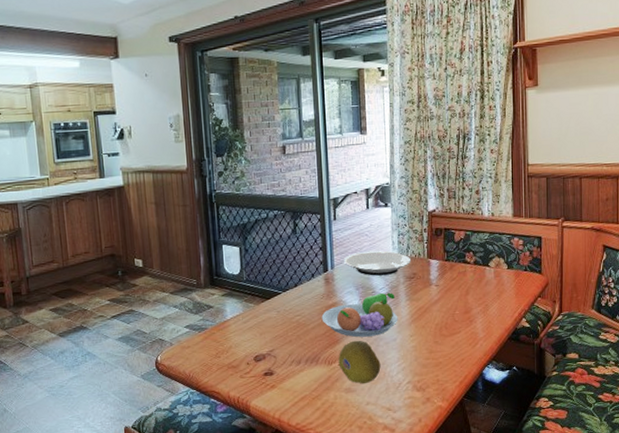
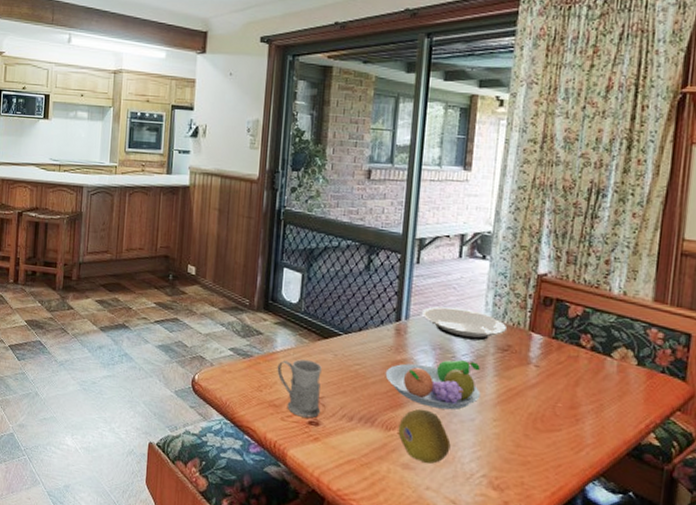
mug: none [230,321,273,371] -> present [277,359,322,418]

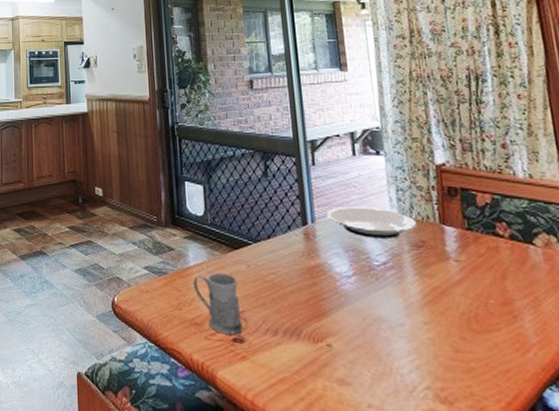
fruit bowl: present [385,359,481,410] -> none [301,260,405,316]
fruit: present [398,408,451,464] -> none [326,316,385,377]

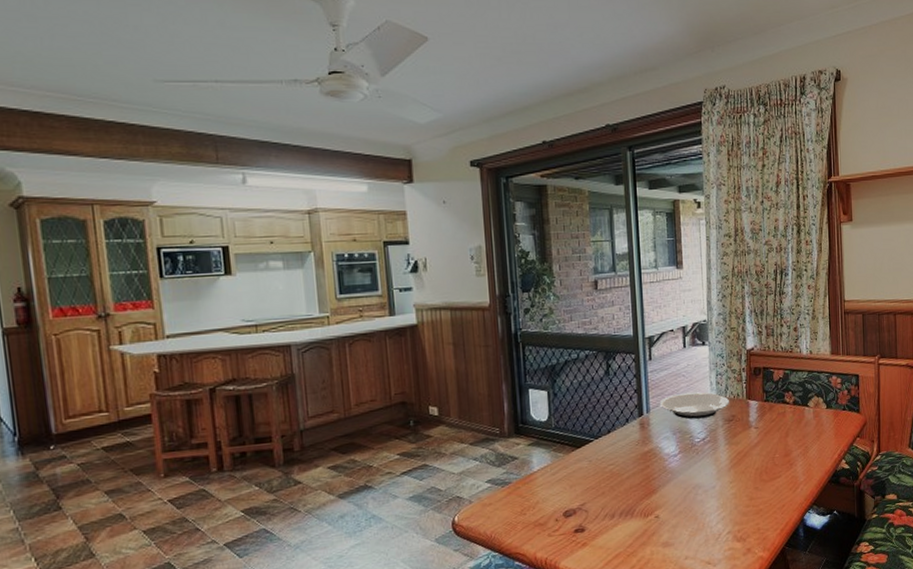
mug: present [193,273,244,335] -> none [537,472,585,529]

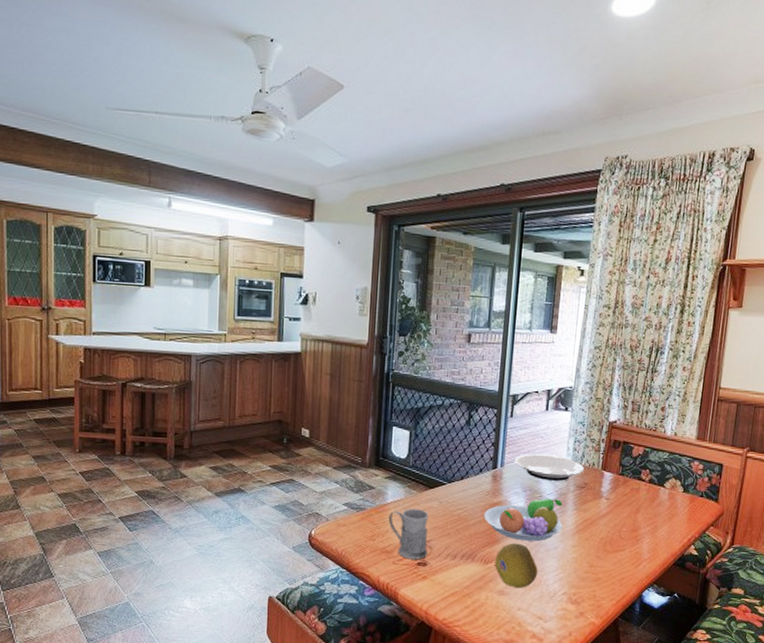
mug: none [537,472,585,529] -> present [388,509,429,560]
fruit bowl: none [636,436,717,486] -> present [483,498,563,542]
fruit: none [655,489,700,537] -> present [495,543,538,588]

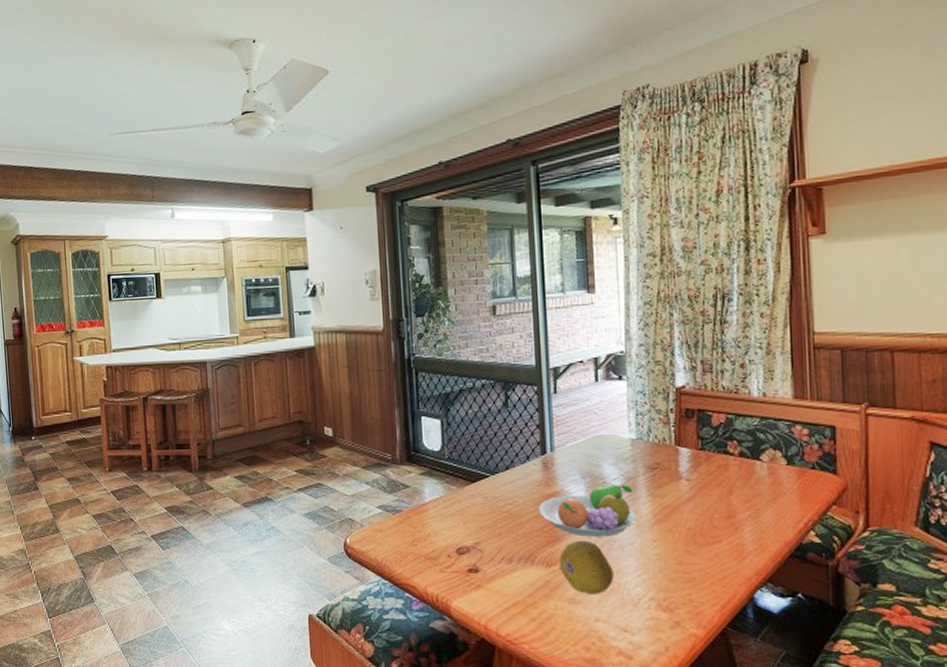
mug: present [388,509,429,560] -> none [429,507,479,566]
plate: present [514,453,585,481] -> none [565,432,654,463]

